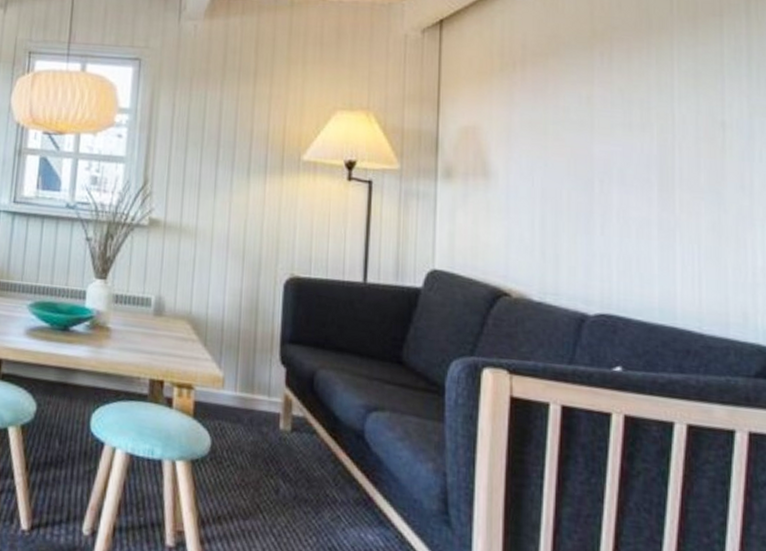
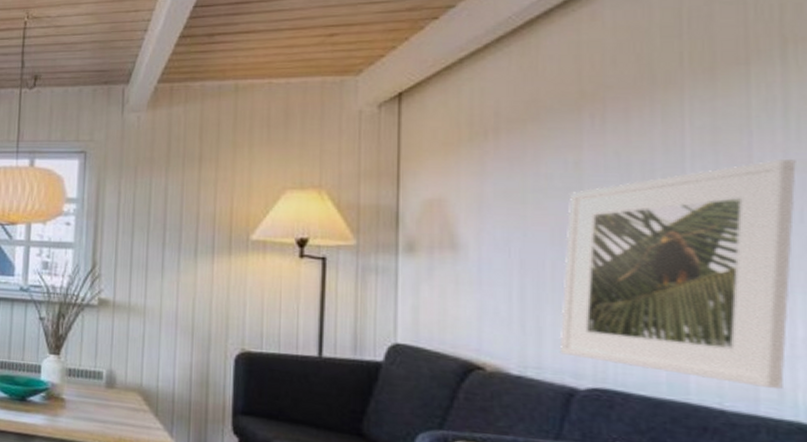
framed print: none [573,104,757,315] -> present [559,160,796,390]

